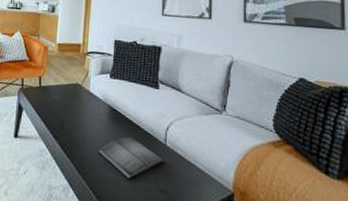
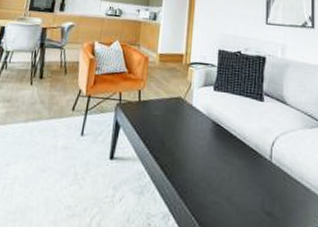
hardback book: present [97,137,165,179] -> none [200,155,270,202]

